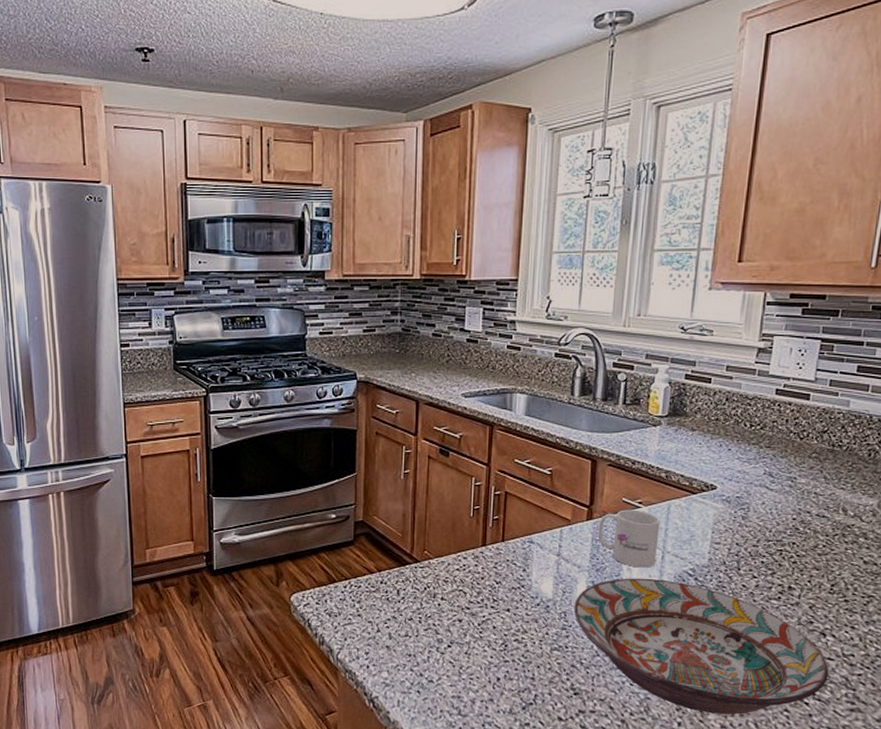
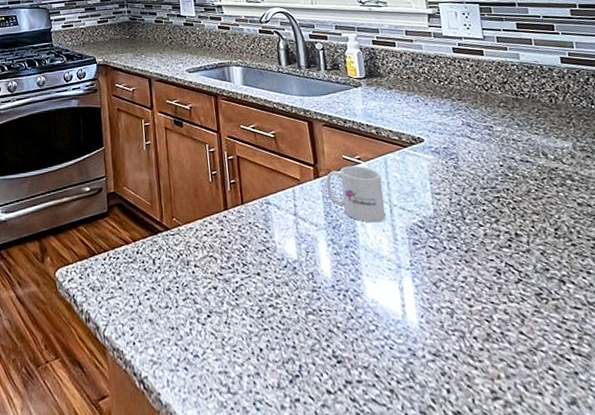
decorative bowl: present [574,578,829,714] -> none [319,233,582,377]

